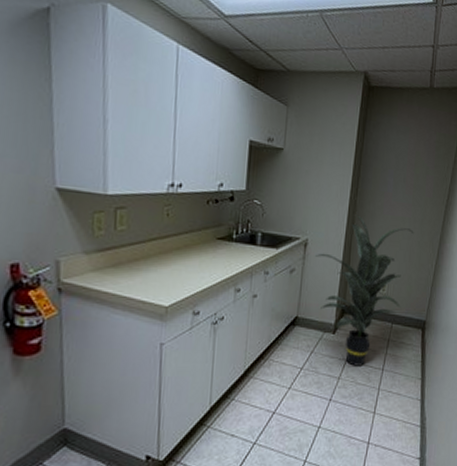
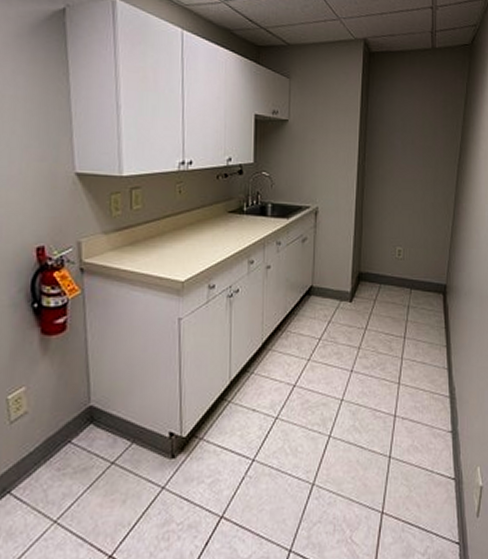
indoor plant: present [316,214,414,366] -> none [327,179,427,335]

